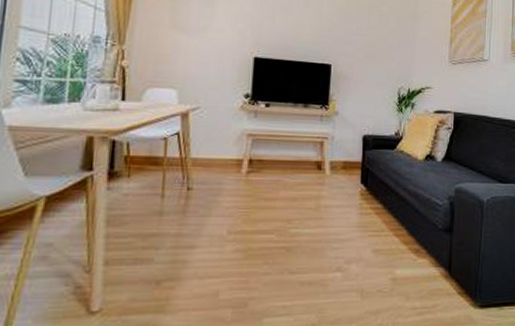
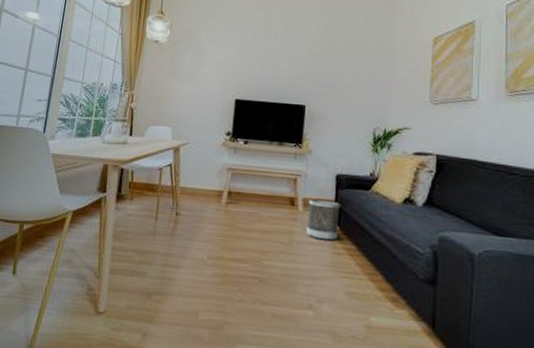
wastebasket: none [334,161,367,202] -> present [307,198,340,241]

